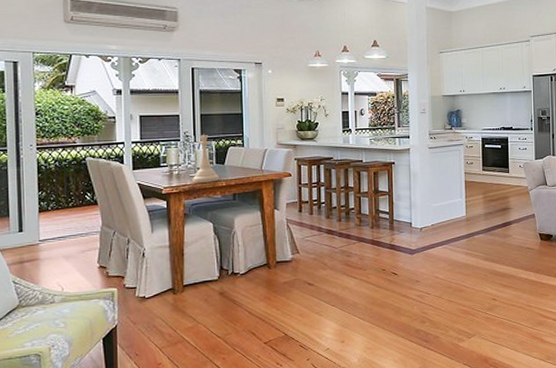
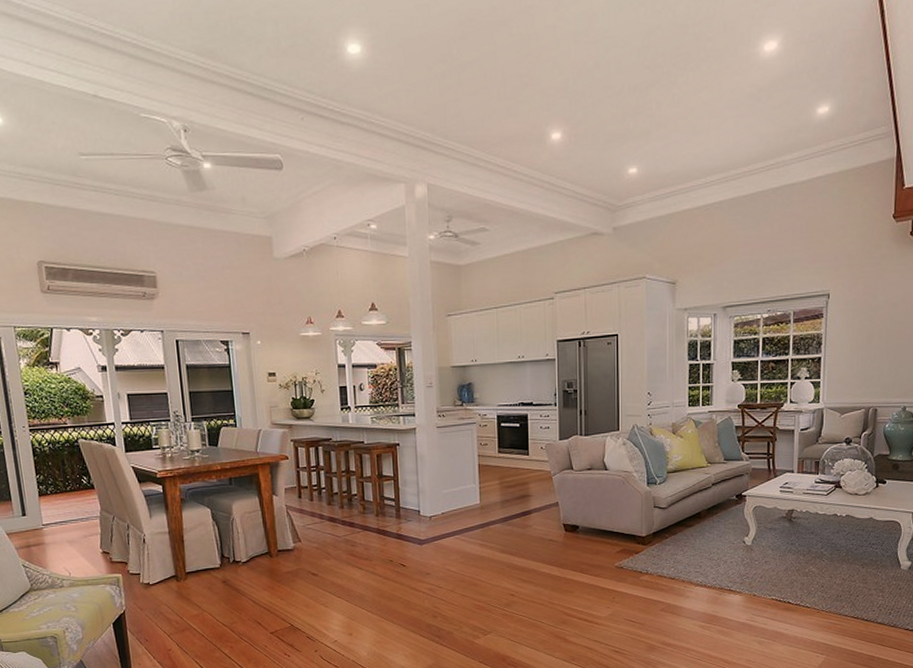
chess piece: present [192,134,219,183] -> none [186,413,214,466]

